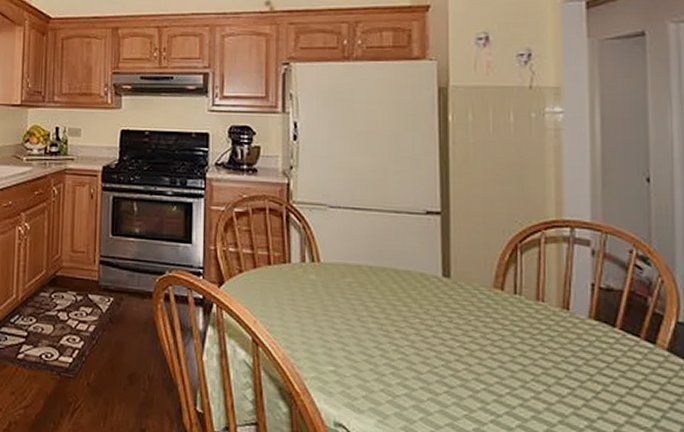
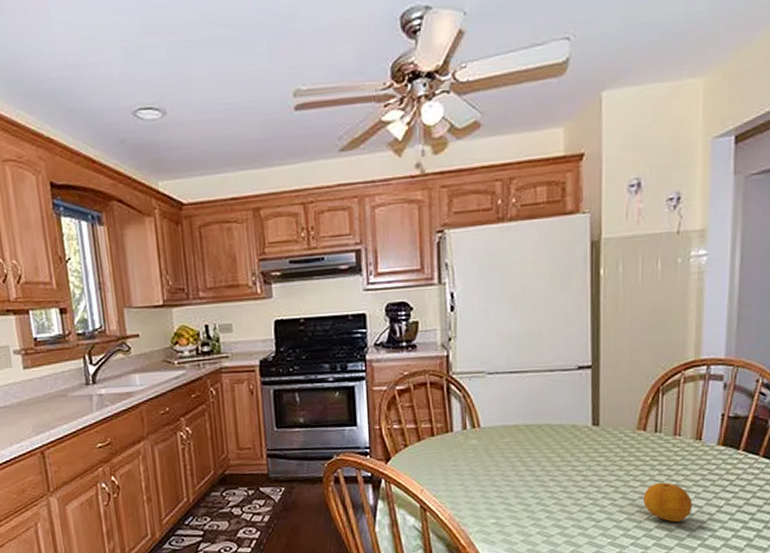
fruit: none [504,352,563,404] -> present [643,482,693,523]

